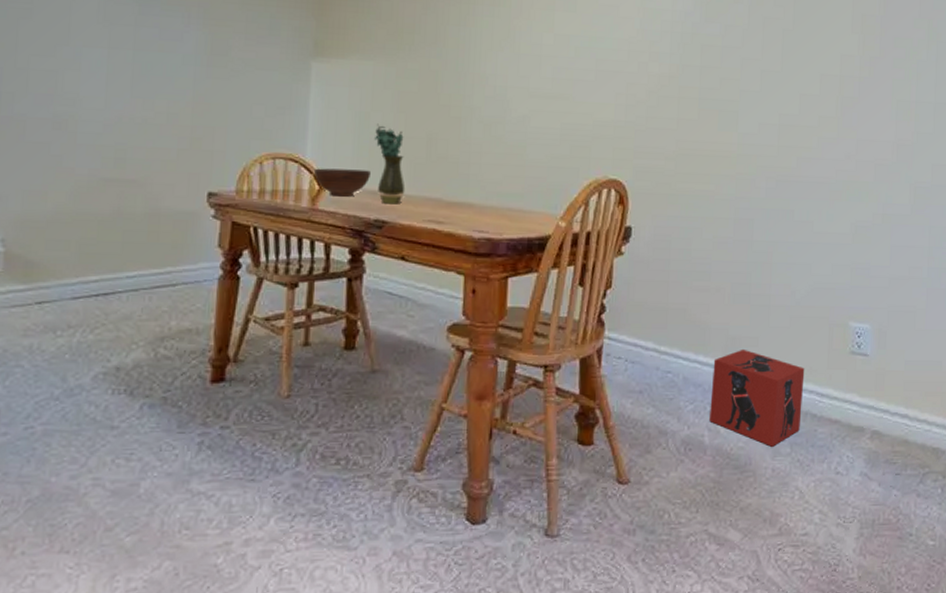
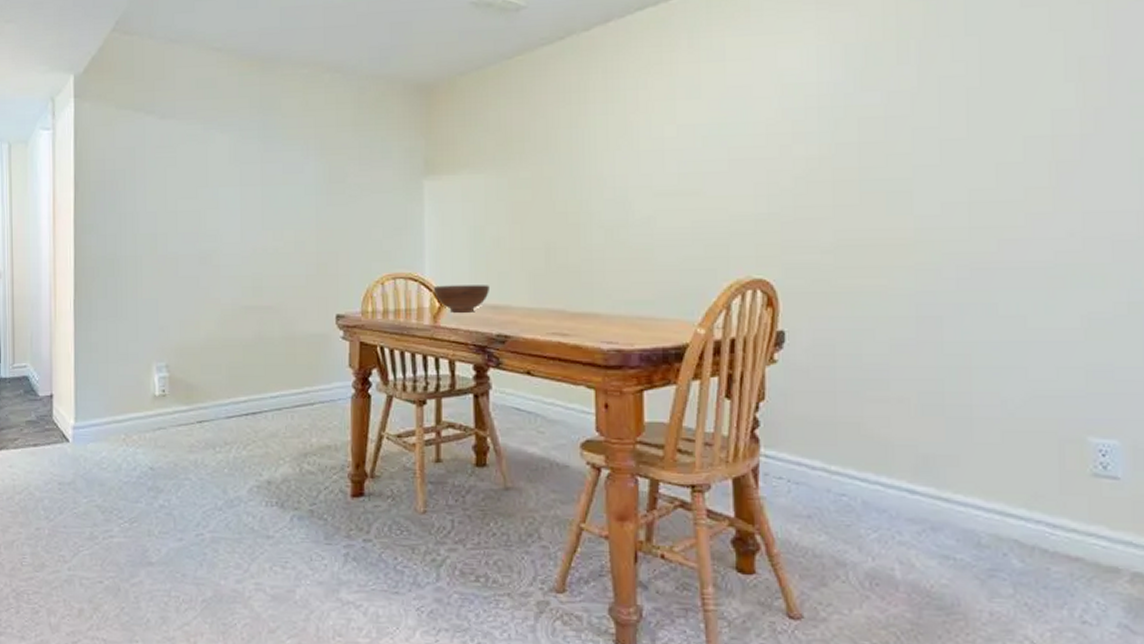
vase: present [374,123,406,204] -> none [490,237,526,318]
storage box: present [709,350,805,447] -> none [900,470,1027,586]

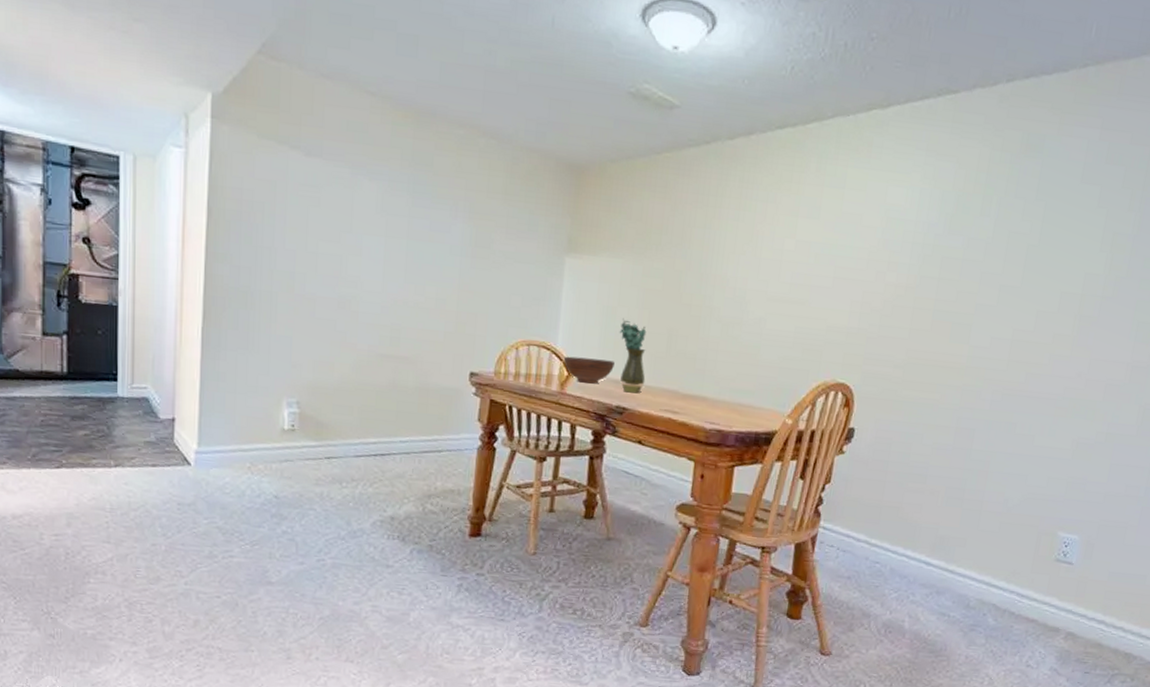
vase: none [490,237,526,318] -> present [619,318,647,394]

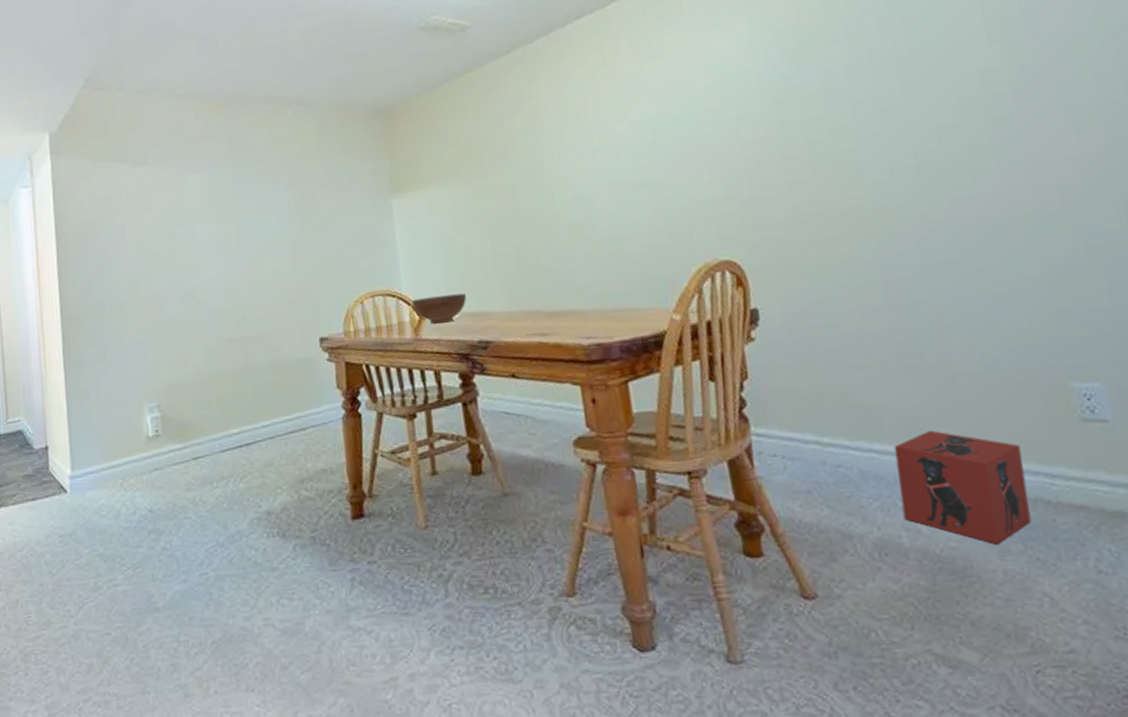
vase: present [619,318,647,394] -> none [463,246,504,324]
storage box: none [911,548,1009,637] -> present [893,431,1031,545]

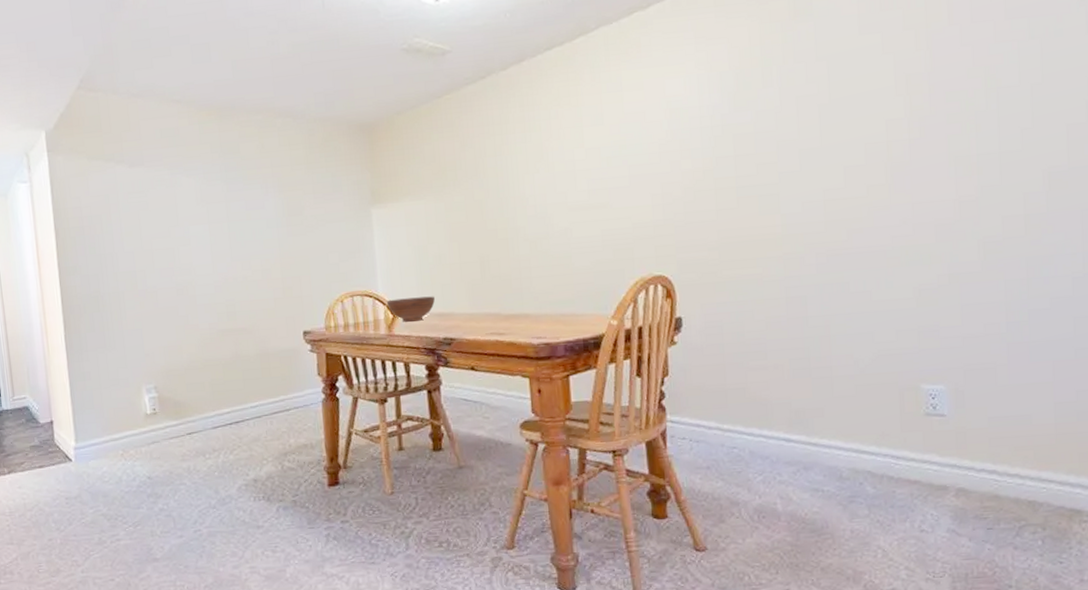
storage box: present [893,431,1031,545] -> none [779,421,877,510]

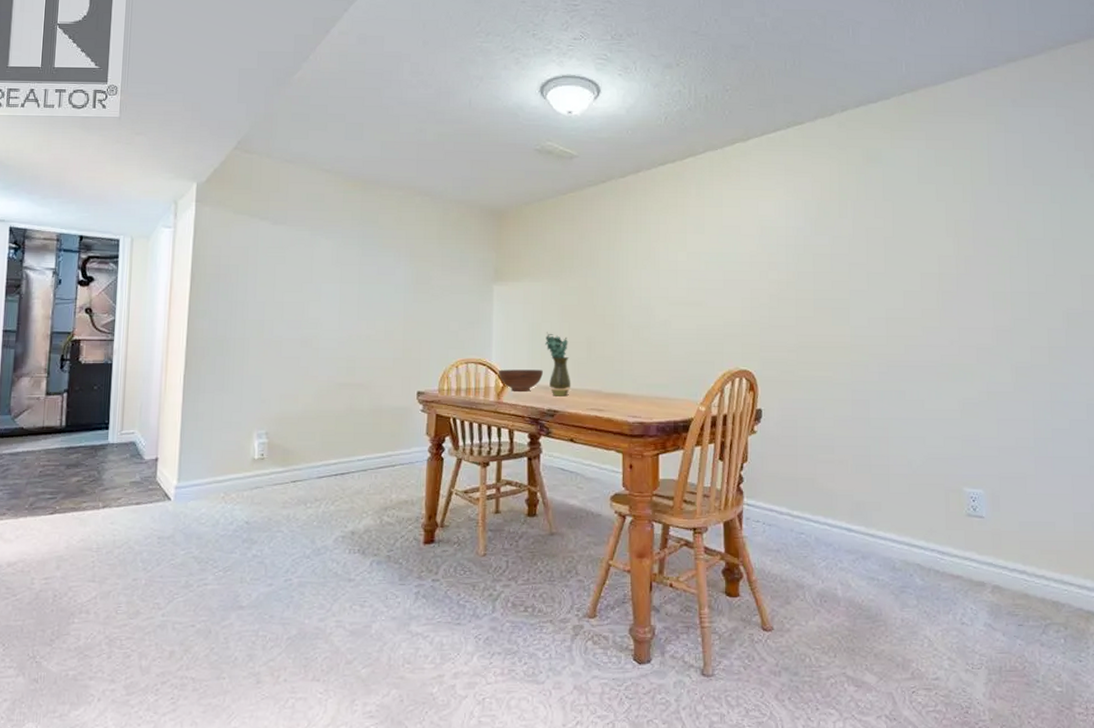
vase: none [433,254,467,324] -> present [544,332,571,397]

